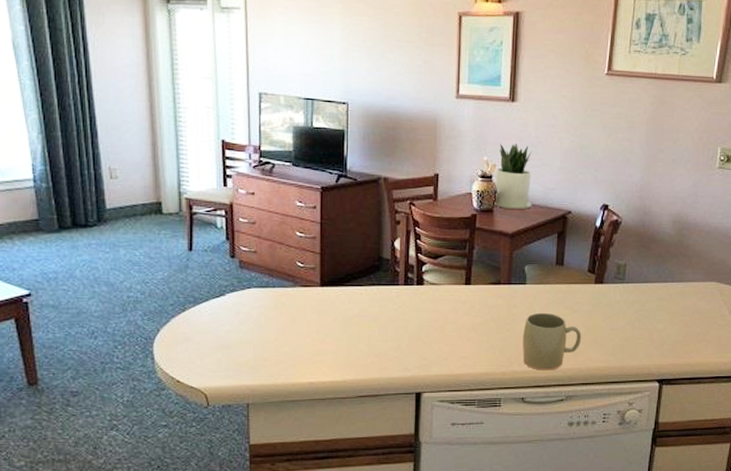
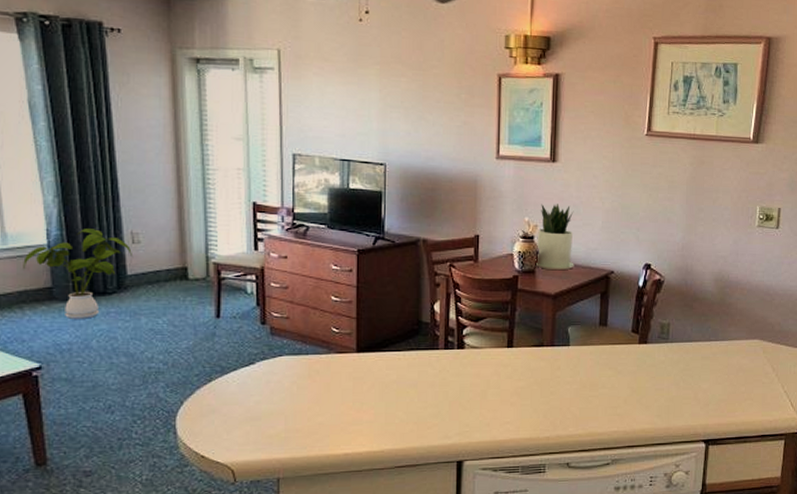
house plant: none [12,164,110,250] -> present [23,229,132,319]
mug: present [522,312,582,371] -> none [567,374,627,434]

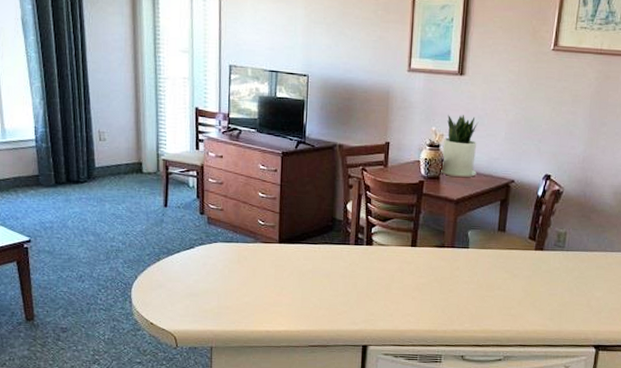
house plant: present [23,229,132,319] -> none [17,127,99,203]

